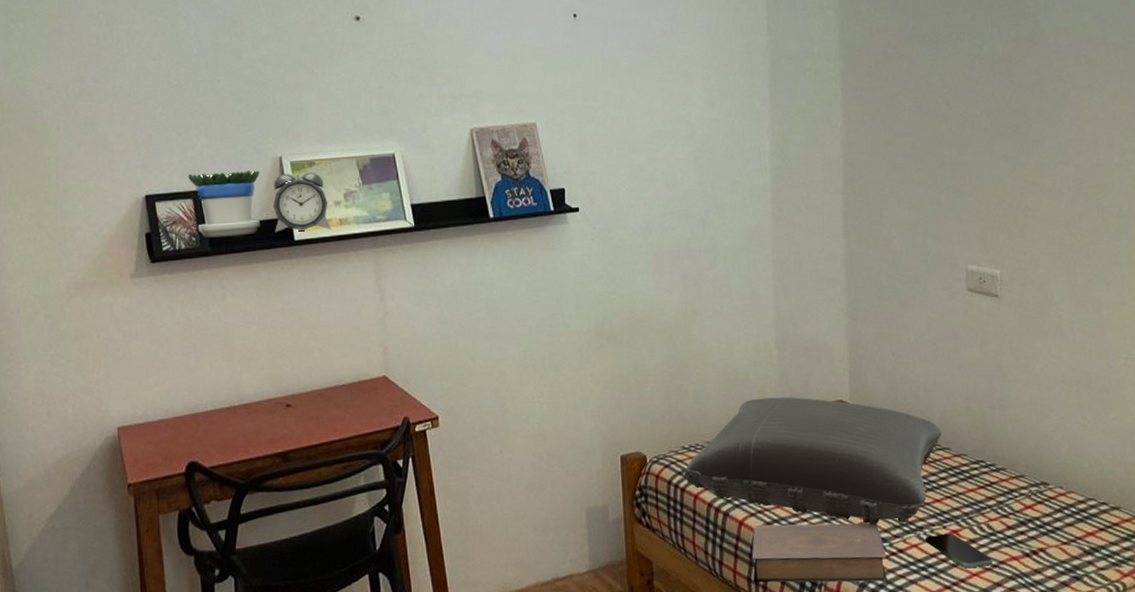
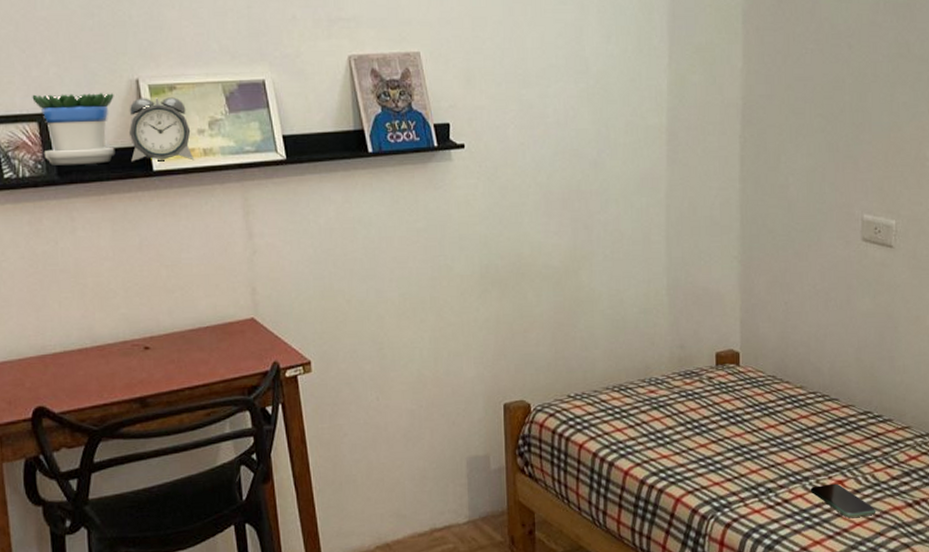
pillow: present [683,397,942,525] -> none [568,345,831,475]
book: present [751,522,887,583] -> none [636,473,772,533]

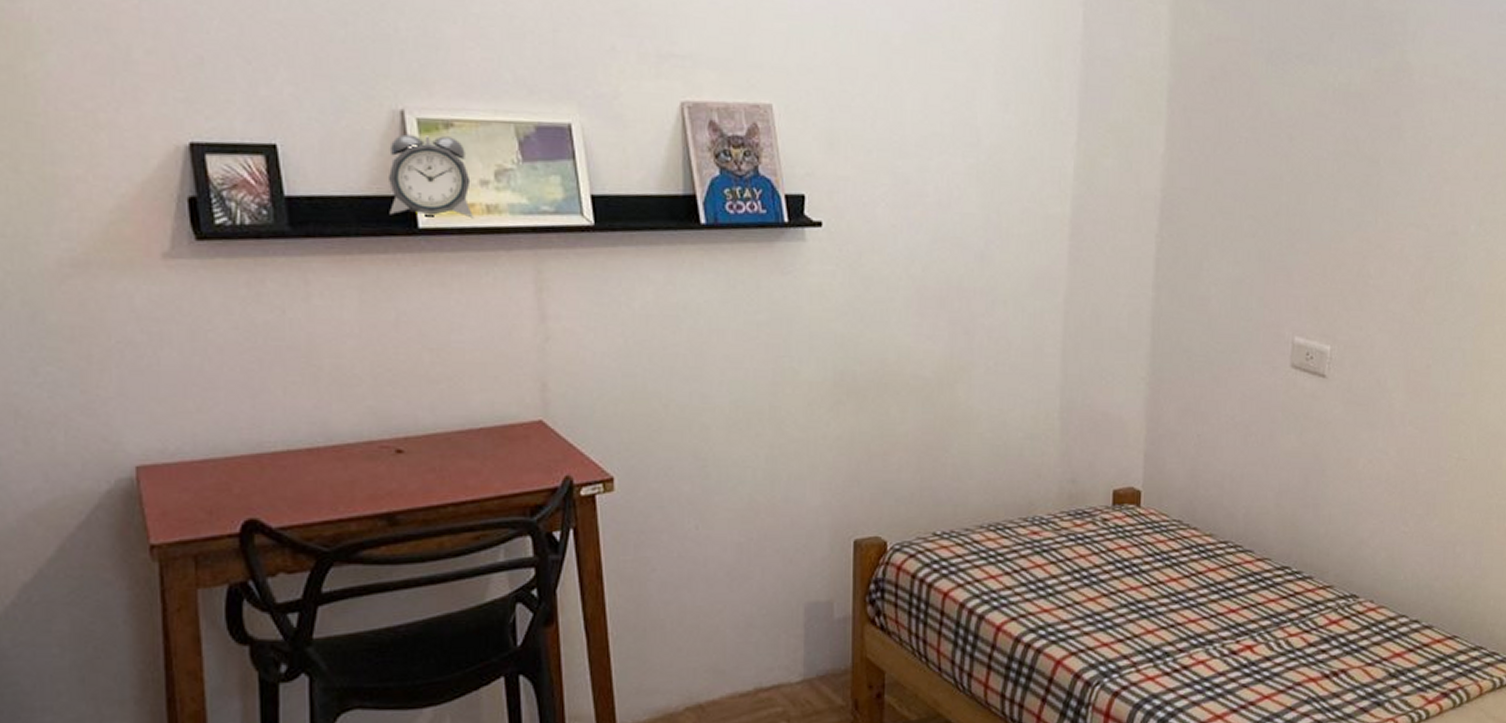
flowerpot: present [32,93,116,167] -> none [258,121,370,216]
smartphone: present [810,483,876,519] -> none [1214,649,1288,690]

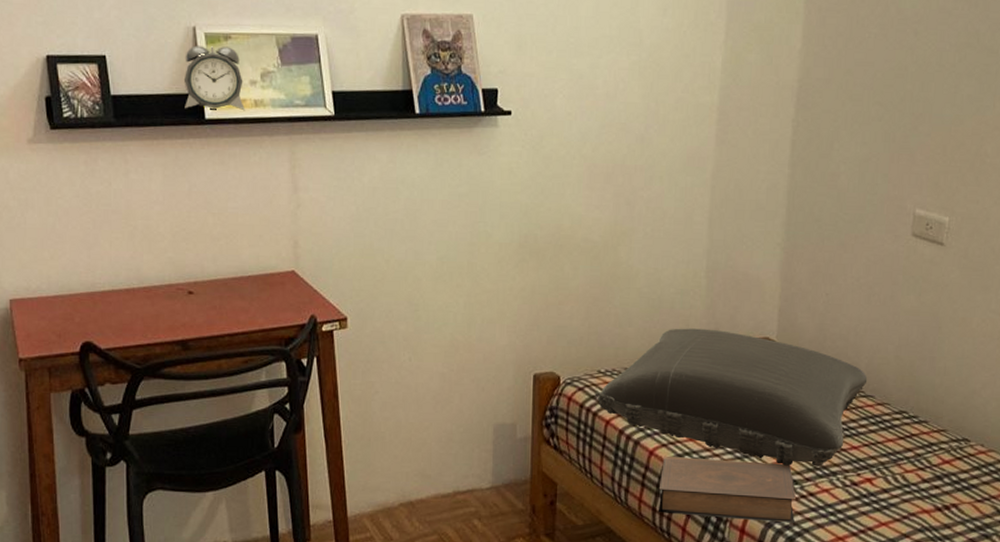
pillow: none [932,479,1246,636] -> present [597,328,868,467]
book: none [1007,631,1169,703] -> present [657,456,797,523]

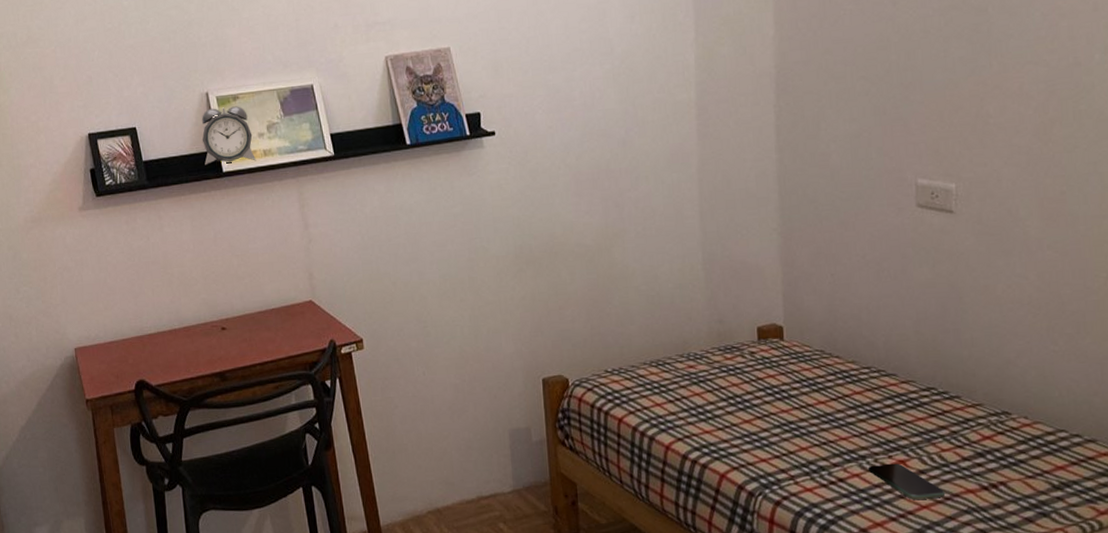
pillow: present [597,328,868,467] -> none [607,320,887,452]
book: present [657,456,797,523] -> none [679,449,826,511]
smartphone: none [837,481,904,518] -> present [867,463,946,501]

